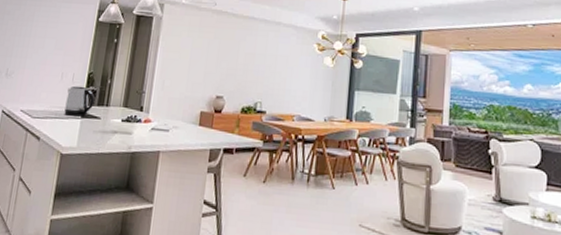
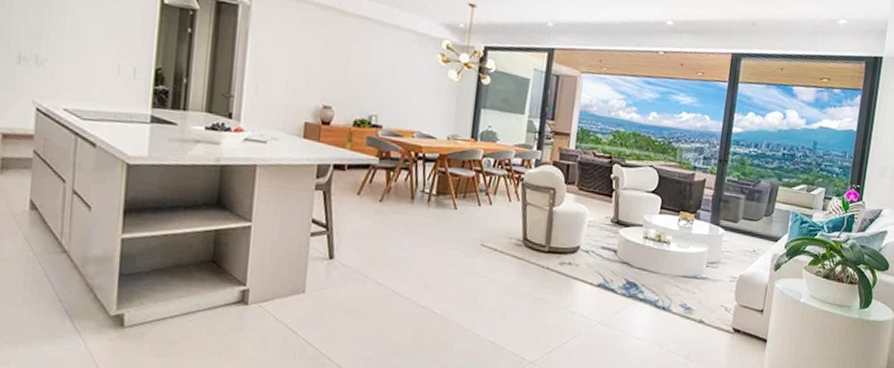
kettle: present [64,85,96,118] -> none [126,82,168,122]

